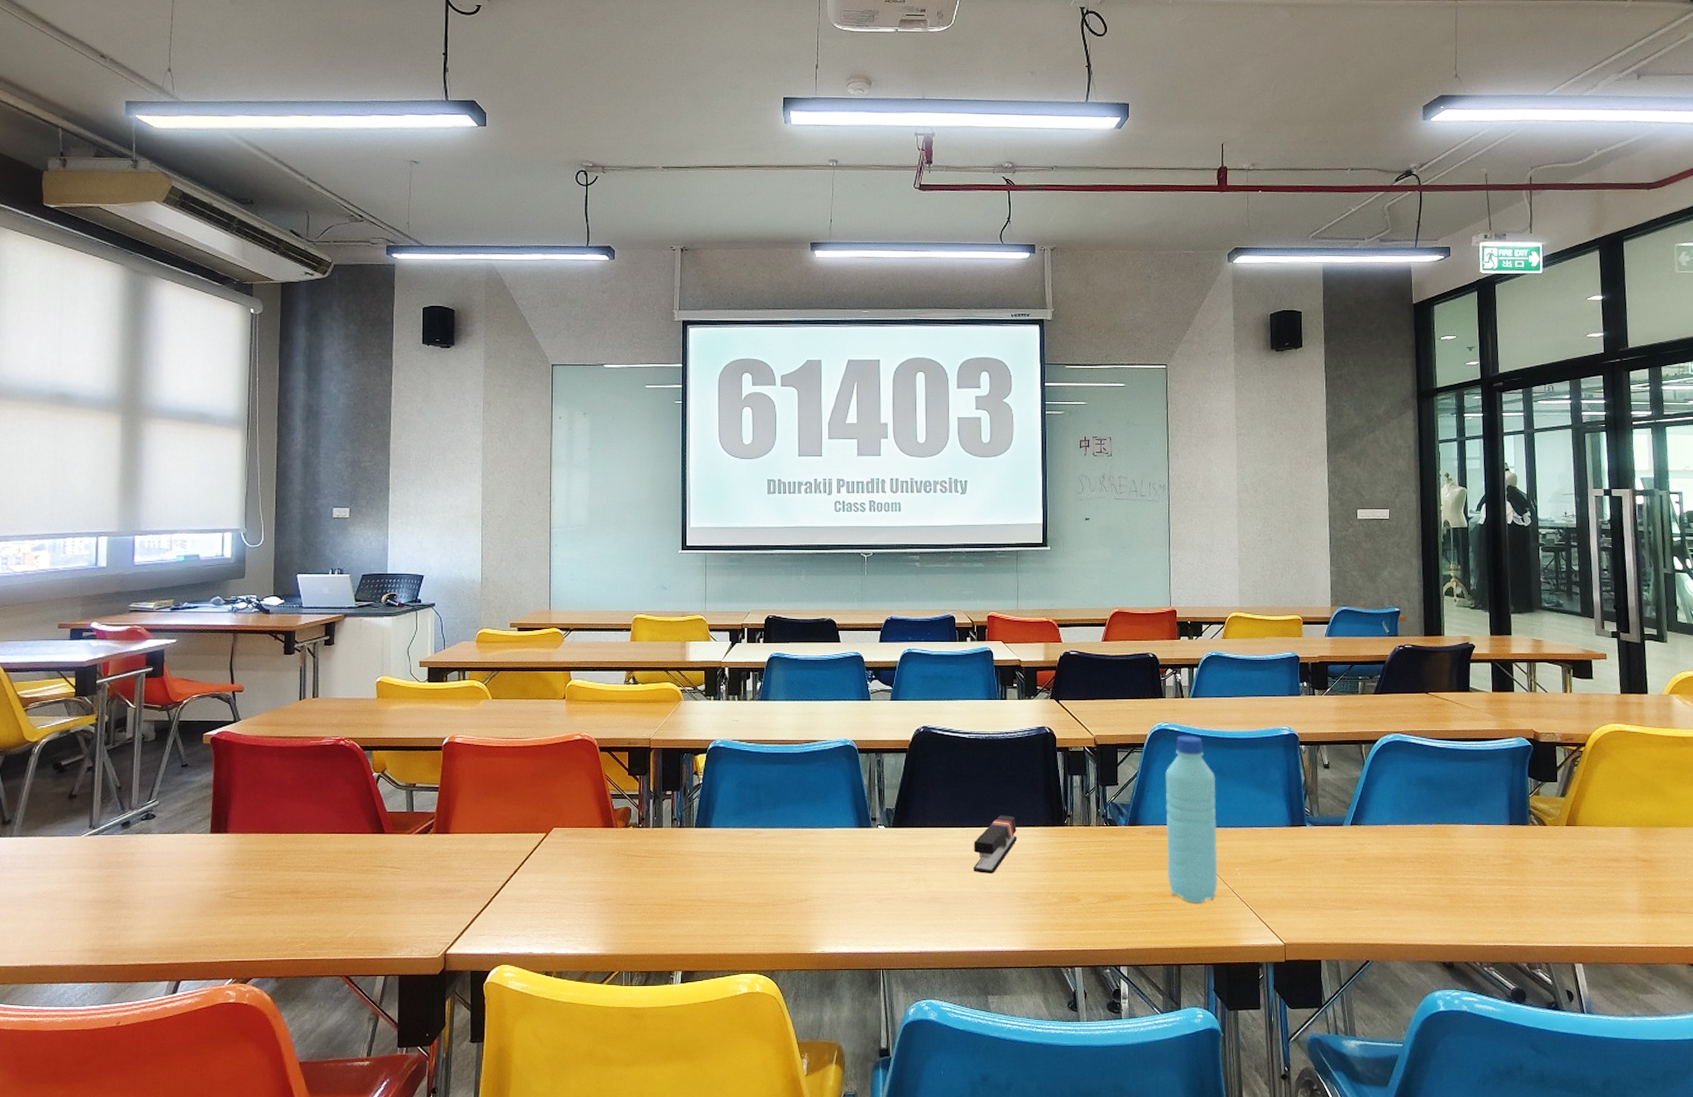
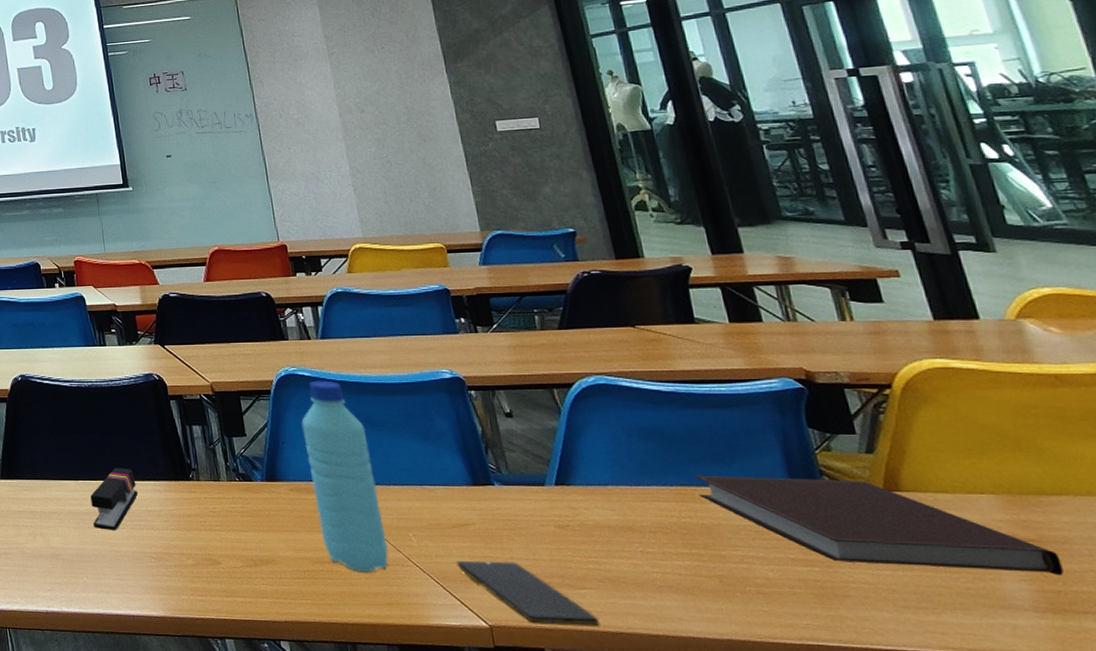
smartphone: none [1268,890,1364,939] -> present [456,560,600,626]
notebook: none [1447,815,1660,885] -> present [694,475,1064,575]

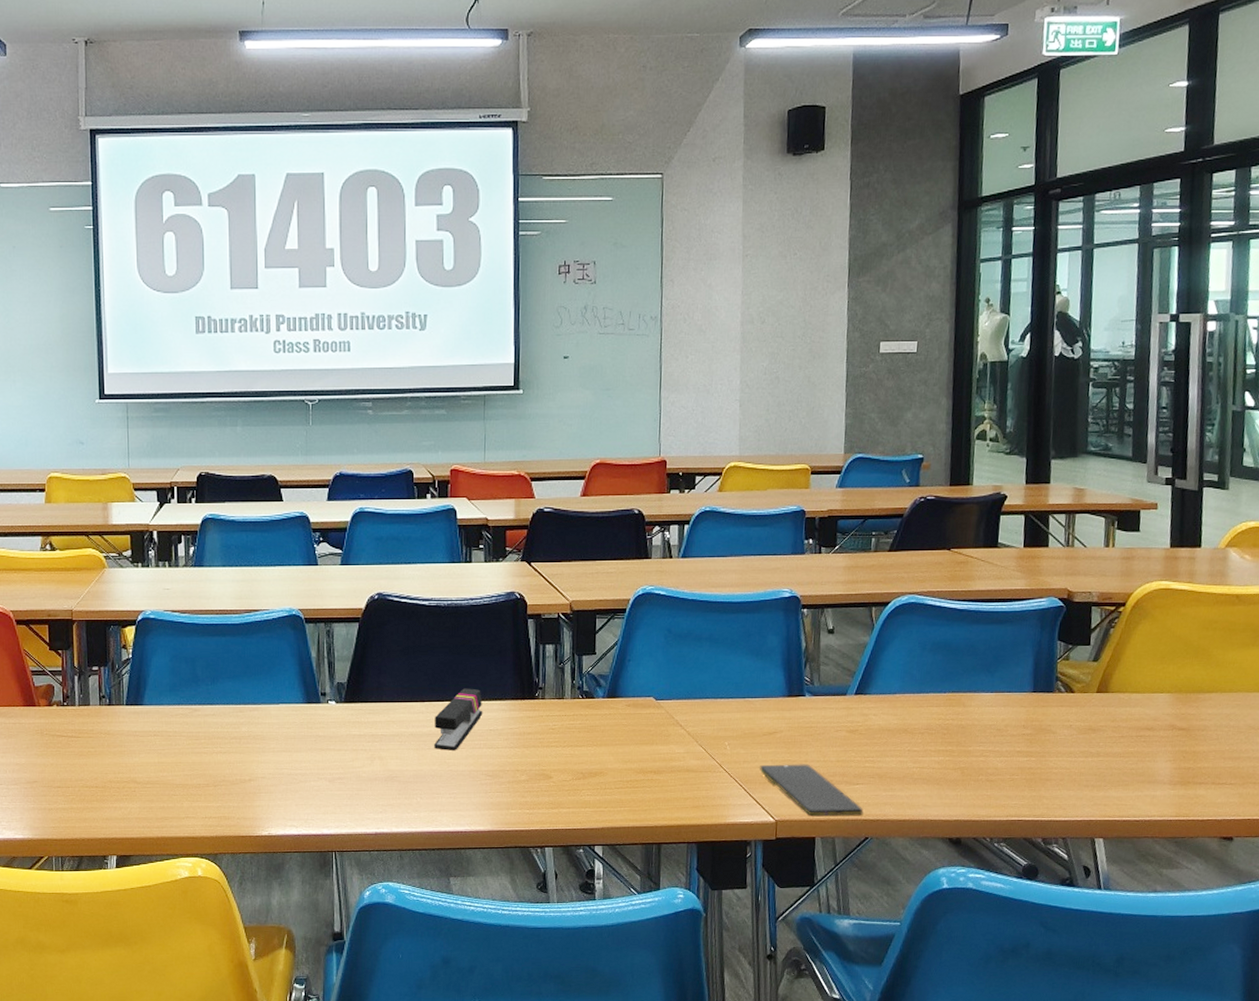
water bottle: present [301,380,389,573] -> none [648,599,706,780]
notebook: present [694,475,1064,575] -> none [963,682,1198,755]

